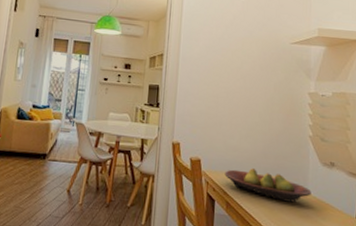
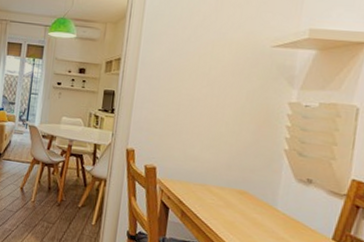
fruit bowl: present [224,167,311,203] -> none [181,178,281,218]

